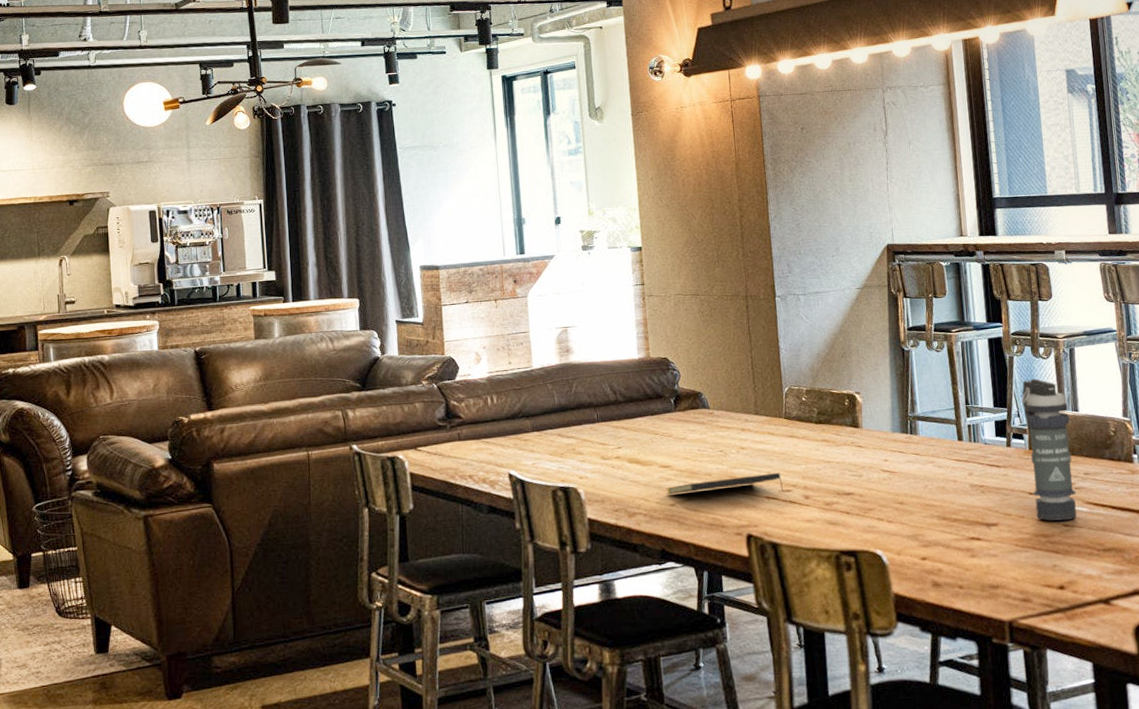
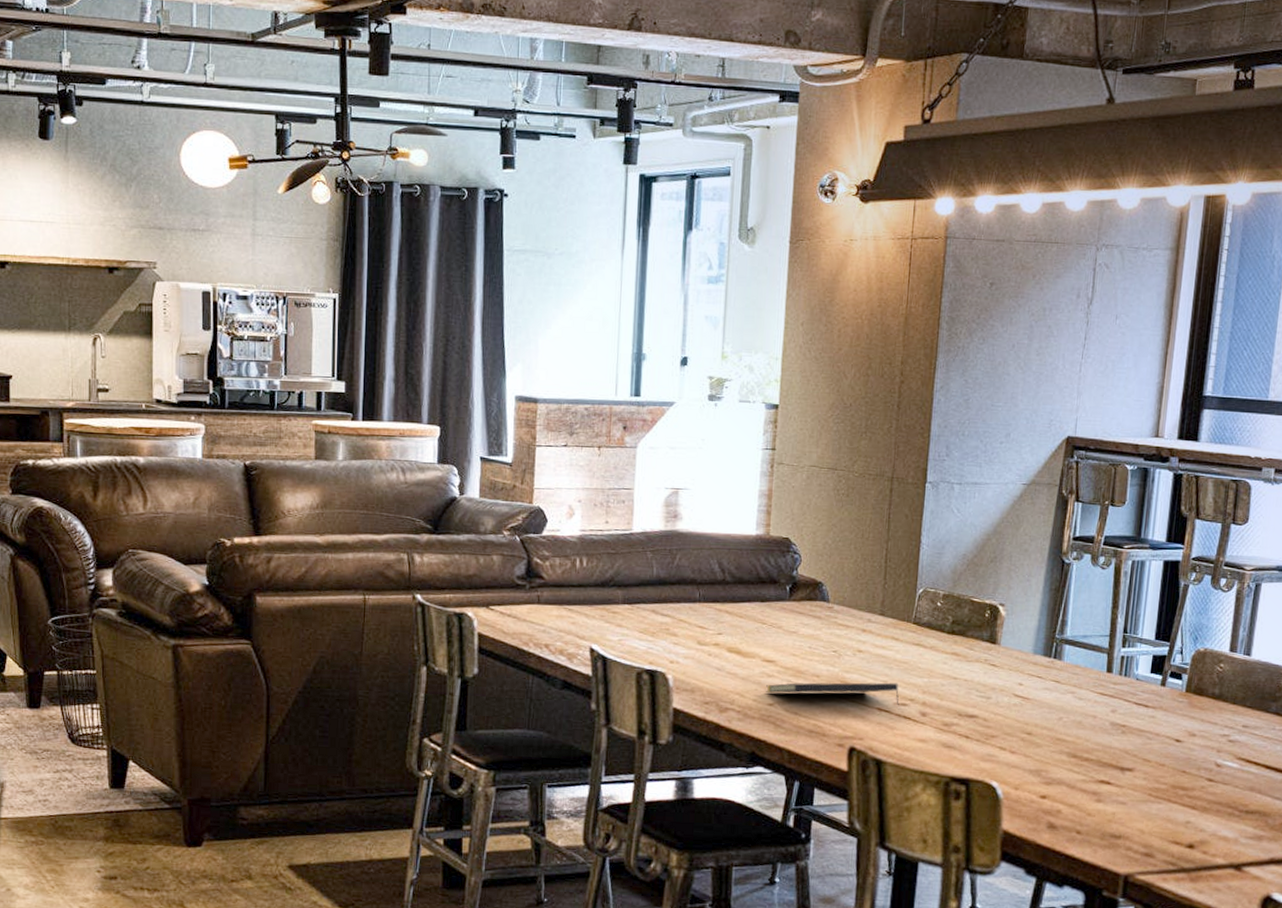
smoke grenade: present [1021,378,1077,521] -> none [1179,613,1240,775]

